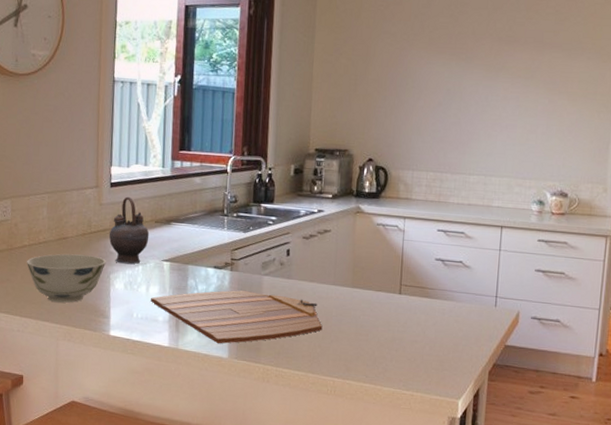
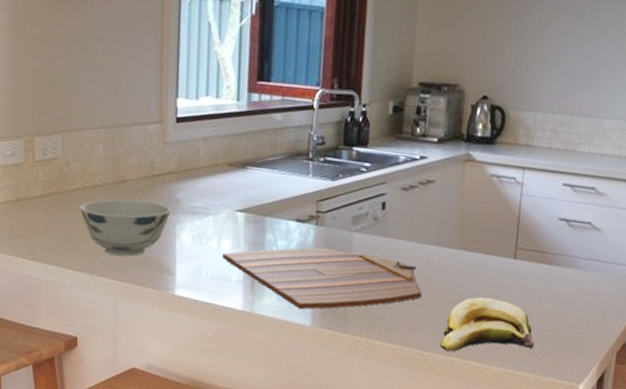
teapot: present [109,196,150,264] -> none [174,134,222,214]
banana: none [339,328,419,376] -> present [440,297,535,352]

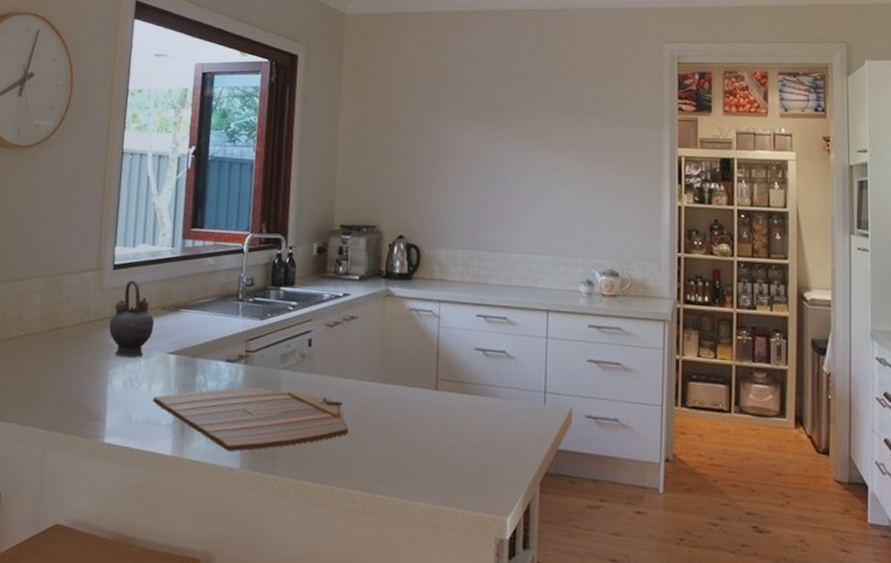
bowl: present [79,199,171,256] -> none [13,346,104,404]
teapot: none [174,134,222,214] -> present [109,280,155,358]
banana: present [440,297,535,352] -> none [368,431,460,489]

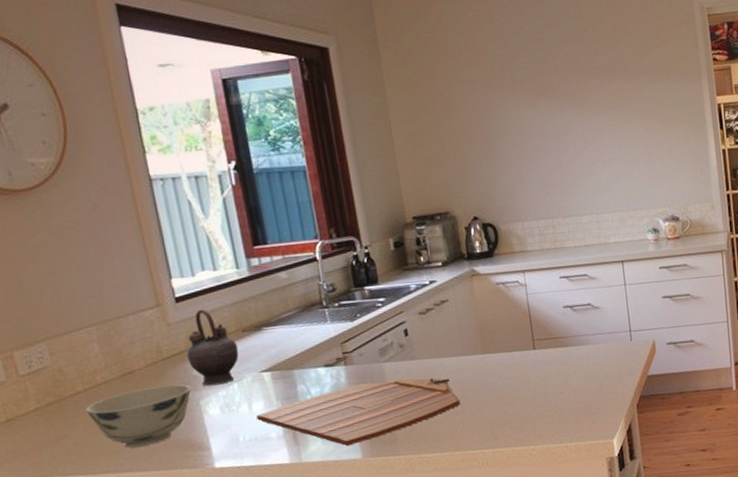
bowl: none [13,346,104,404] -> present [85,384,191,448]

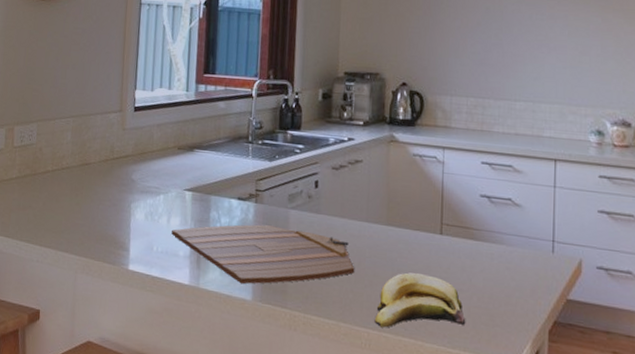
bowl: present [85,384,191,448] -> none [48,180,127,233]
teapot: present [186,309,239,386] -> none [131,121,172,193]
banana: none [487,387,568,445] -> present [374,272,466,328]

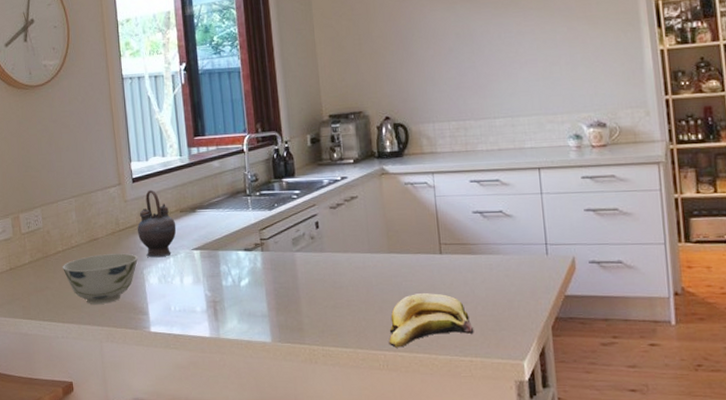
bowl: none [48,180,127,233] -> present [62,253,138,304]
teapot: none [131,121,172,193] -> present [137,189,176,258]
cutting board: present [172,224,355,284] -> none [186,269,365,329]

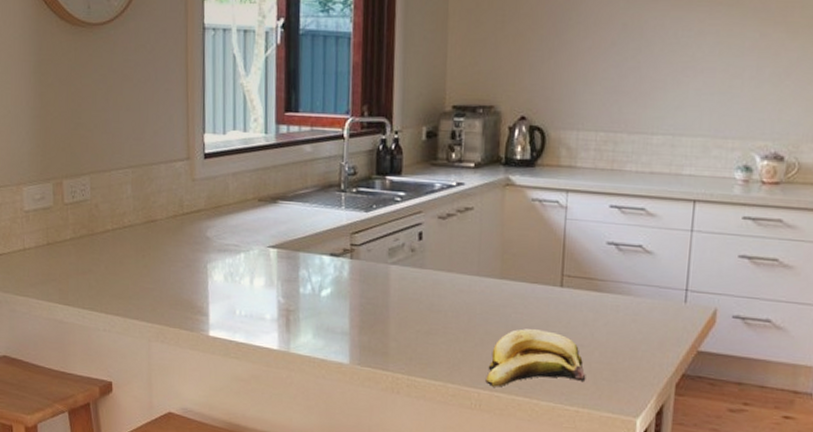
bowl: present [62,253,138,304] -> none [110,239,202,298]
teapot: present [137,189,176,258] -> none [204,169,252,252]

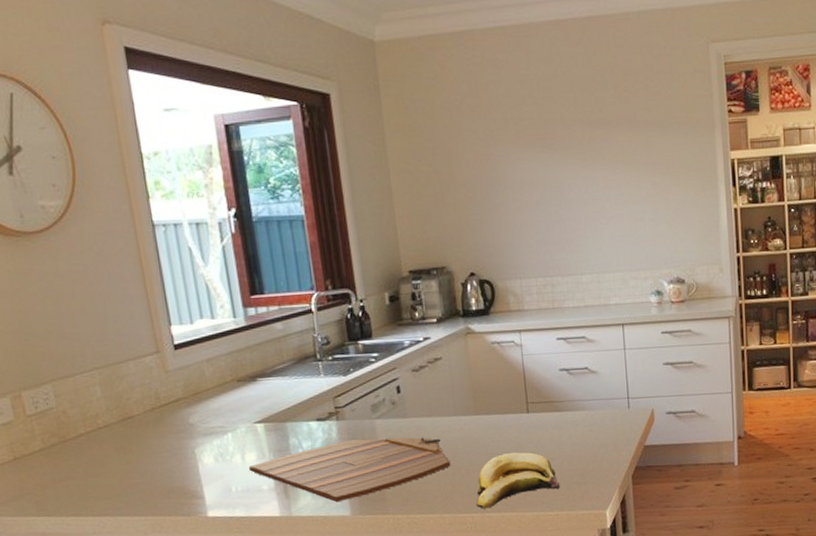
cutting board: none [256,282,464,347] -> present [249,437,451,503]

